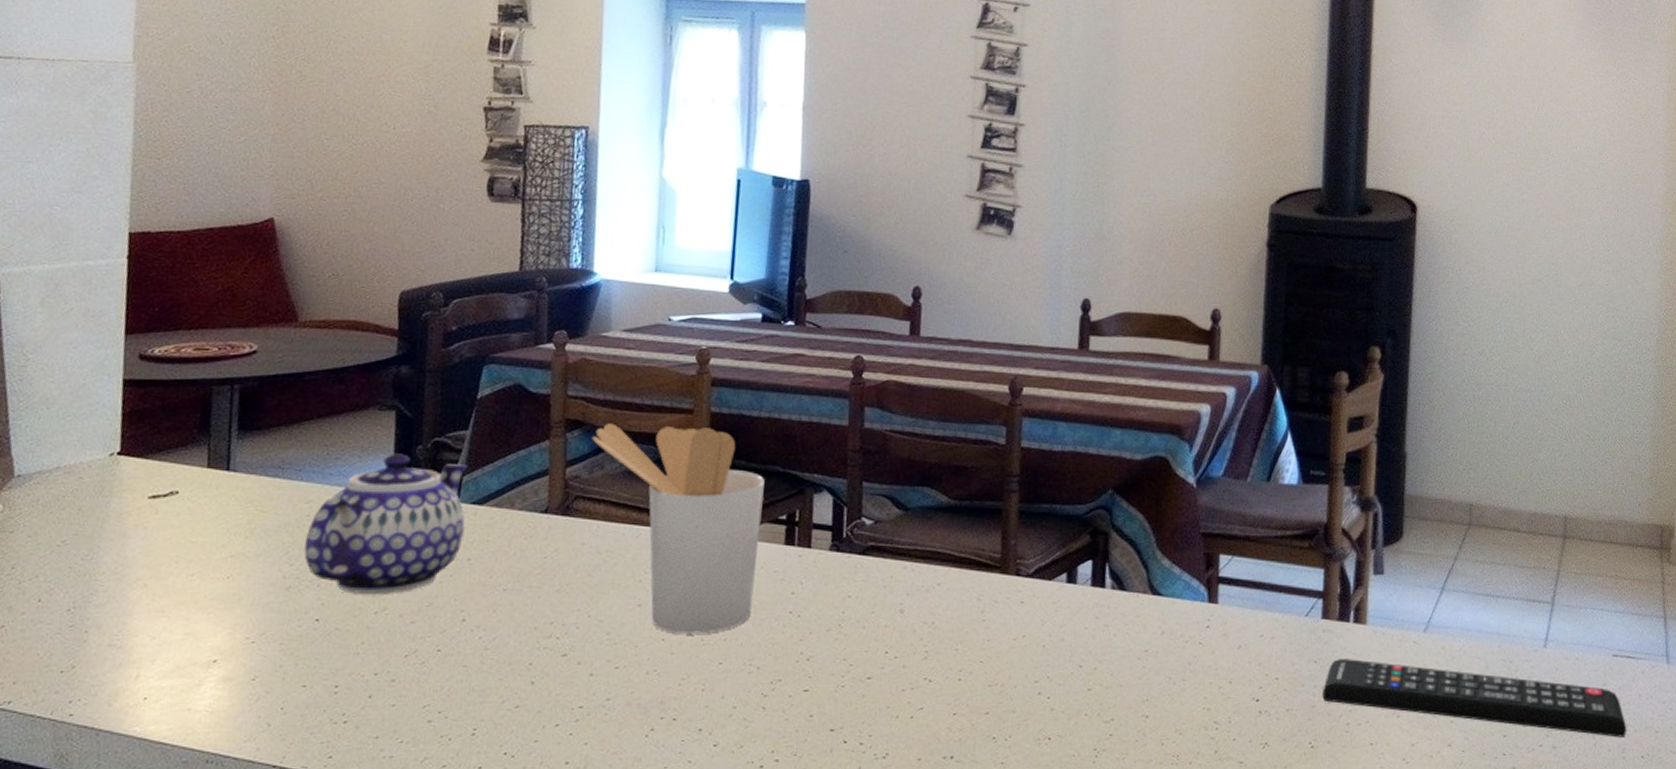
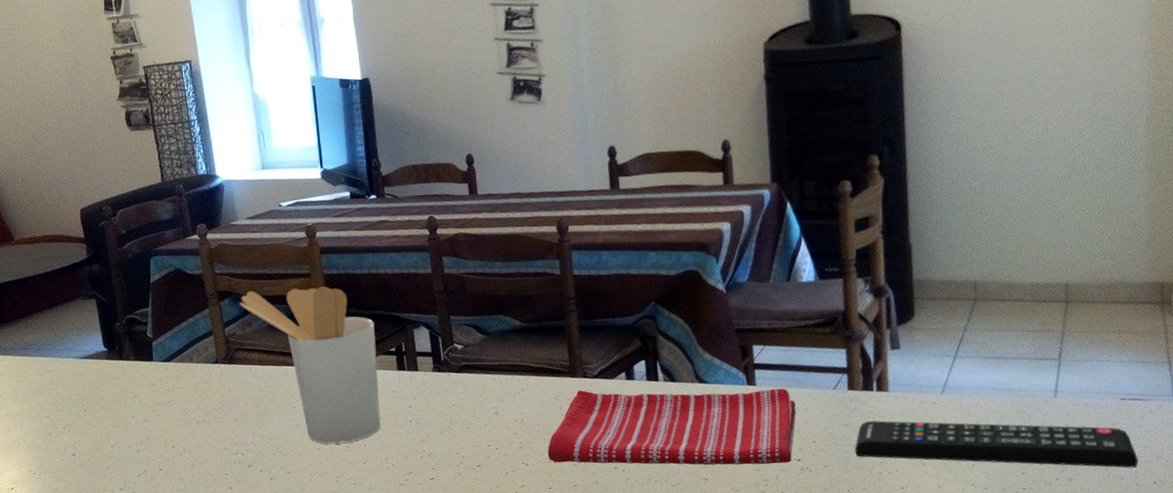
teapot: present [304,453,468,594] -> none [53,330,162,434]
dish towel: none [957,591,1261,703] -> present [547,388,796,466]

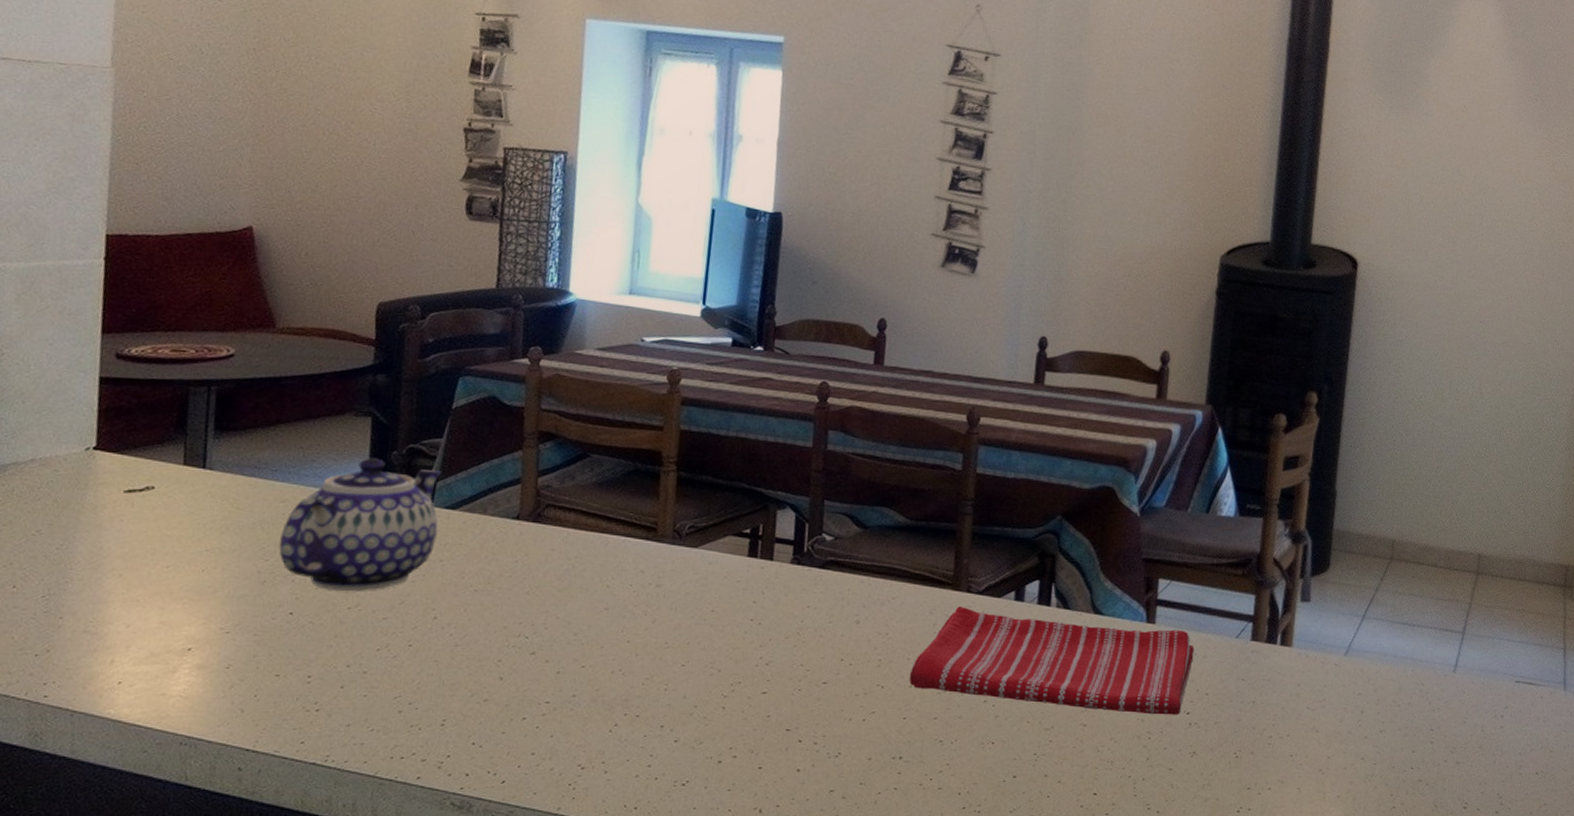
teapot: none [53,330,162,434] -> present [279,458,442,591]
utensil holder: present [239,286,381,444] -> none [564,436,731,637]
remote control: present [855,420,1138,468] -> none [1248,678,1525,756]

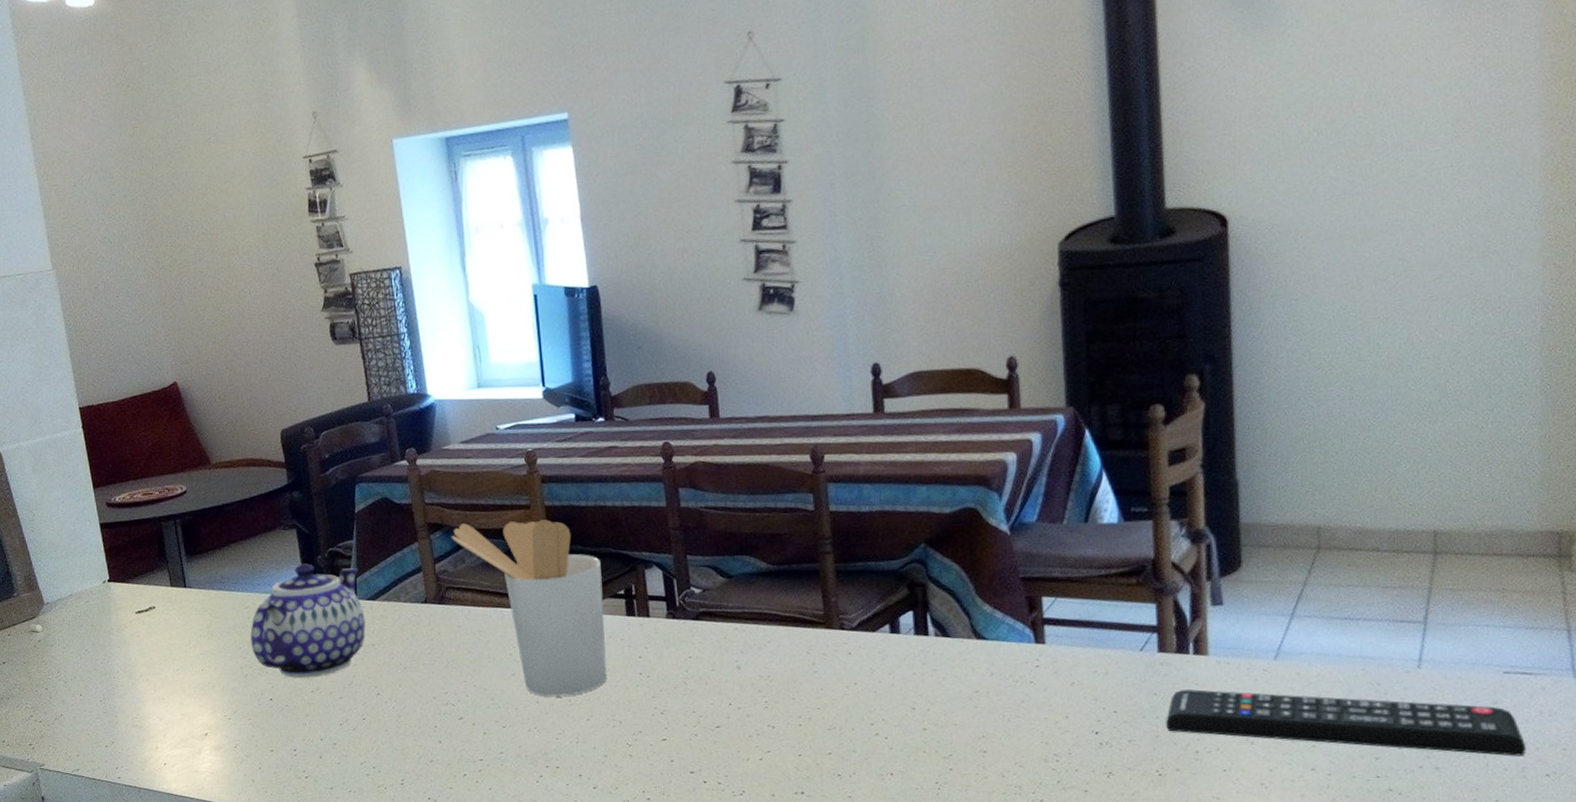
utensil holder: none [564,436,731,637] -> present [451,520,607,697]
dish towel: present [909,606,1194,715] -> none [797,644,1094,737]
remote control: none [1248,678,1525,756] -> present [1166,689,1527,757]

